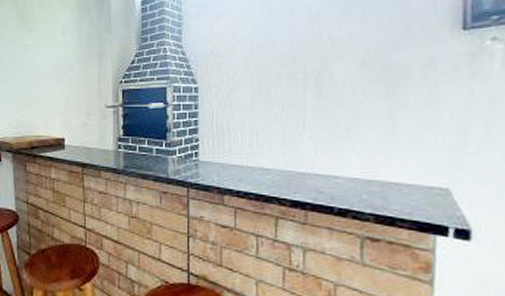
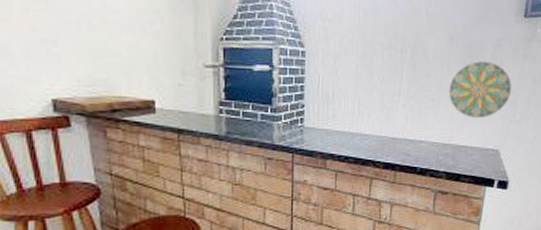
decorative plate: none [366,83,459,149] -> present [449,60,512,118]

